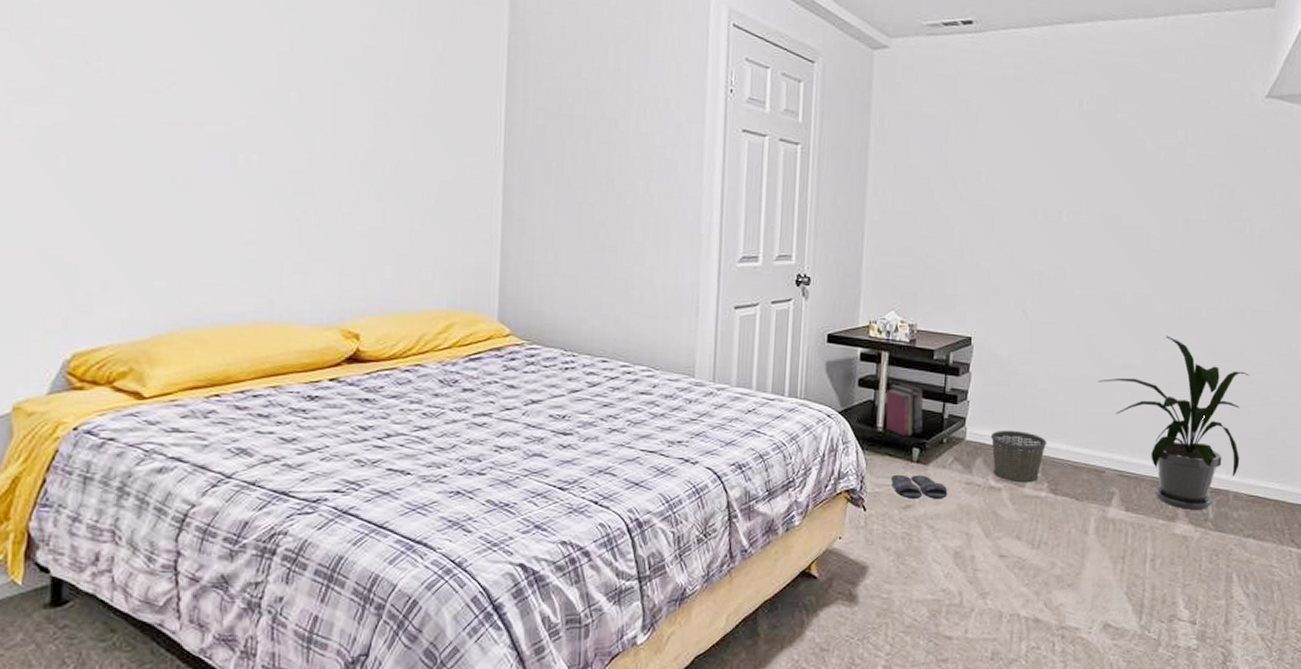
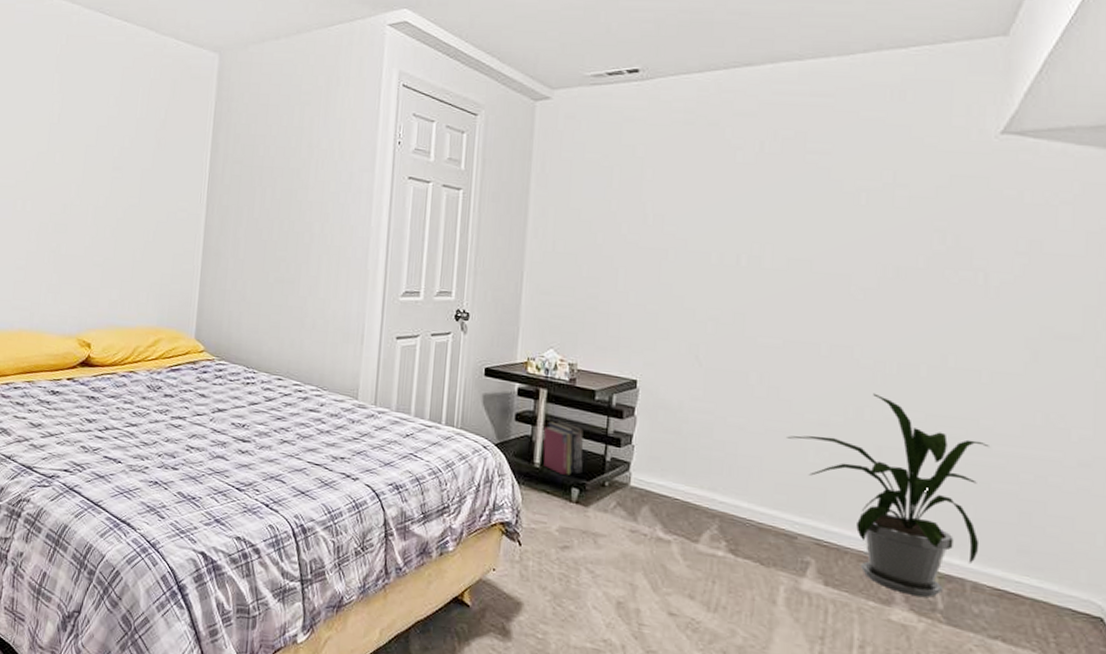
slippers: present [891,474,948,499] -> none [548,512,610,544]
basket: present [990,430,1047,482] -> none [658,479,725,539]

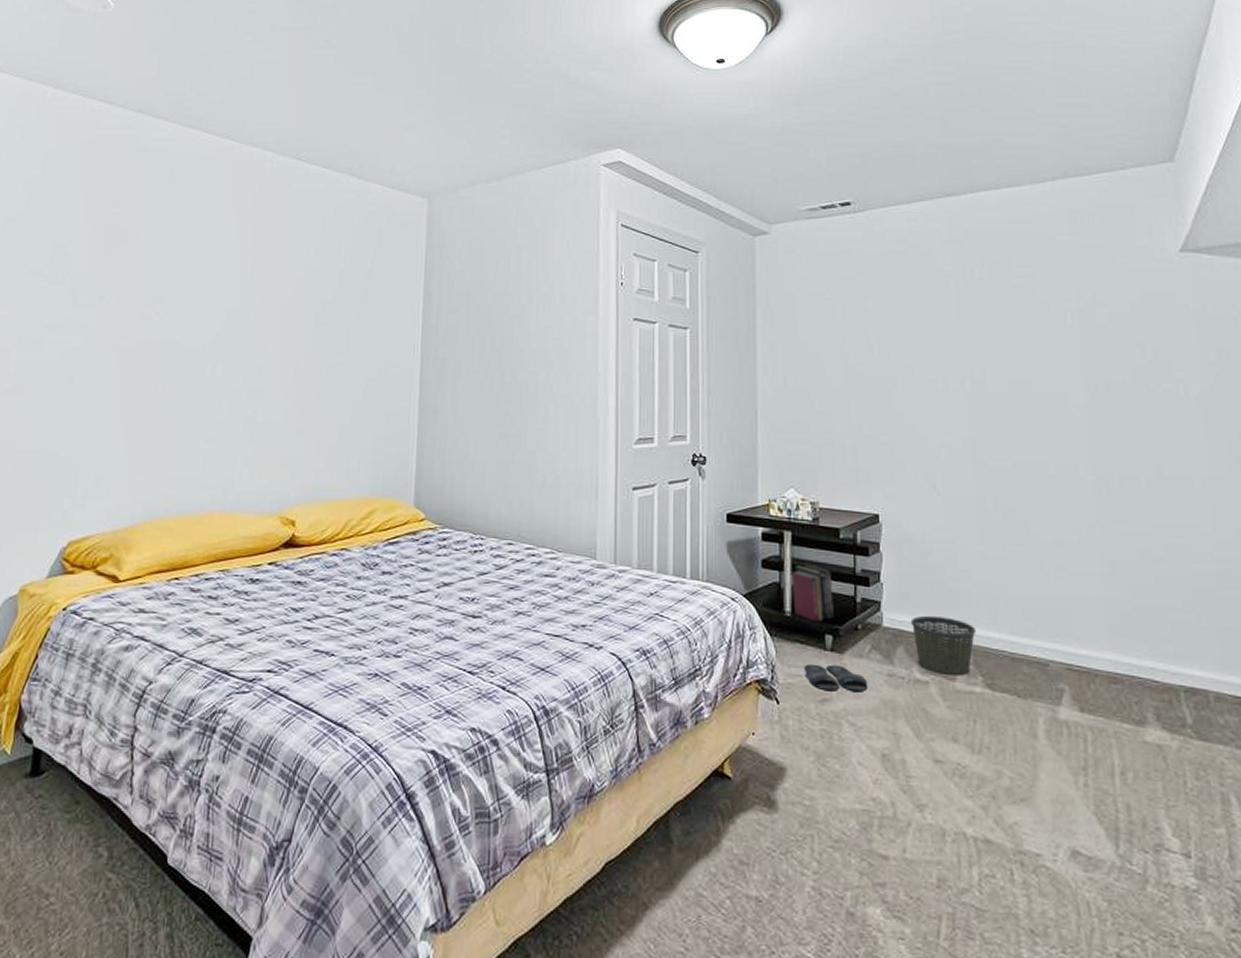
slippers: none [548,512,610,544] -> present [805,664,868,693]
basket: none [658,479,725,539] -> present [910,615,977,675]
house plant: present [787,393,989,597] -> none [1027,509,1216,713]

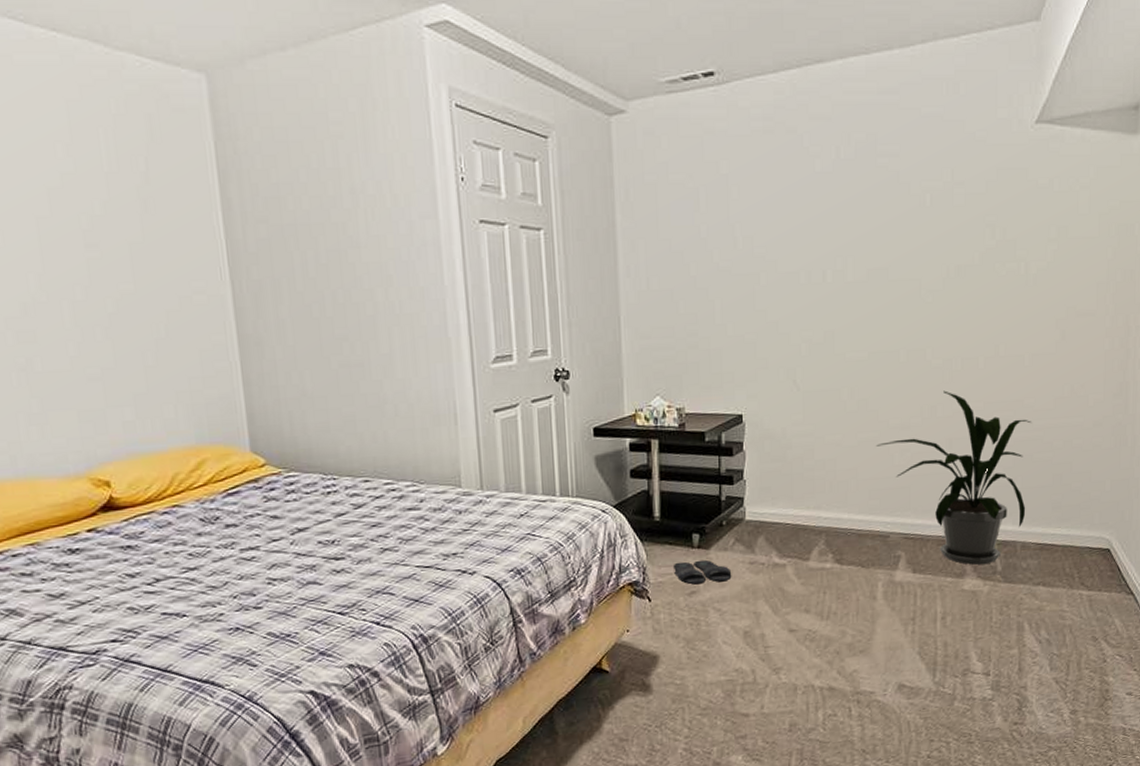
books: present [791,564,834,621] -> none [659,469,701,523]
basket: present [910,615,977,675] -> none [770,504,829,556]
house plant: none [1027,509,1216,713] -> present [876,390,1031,565]

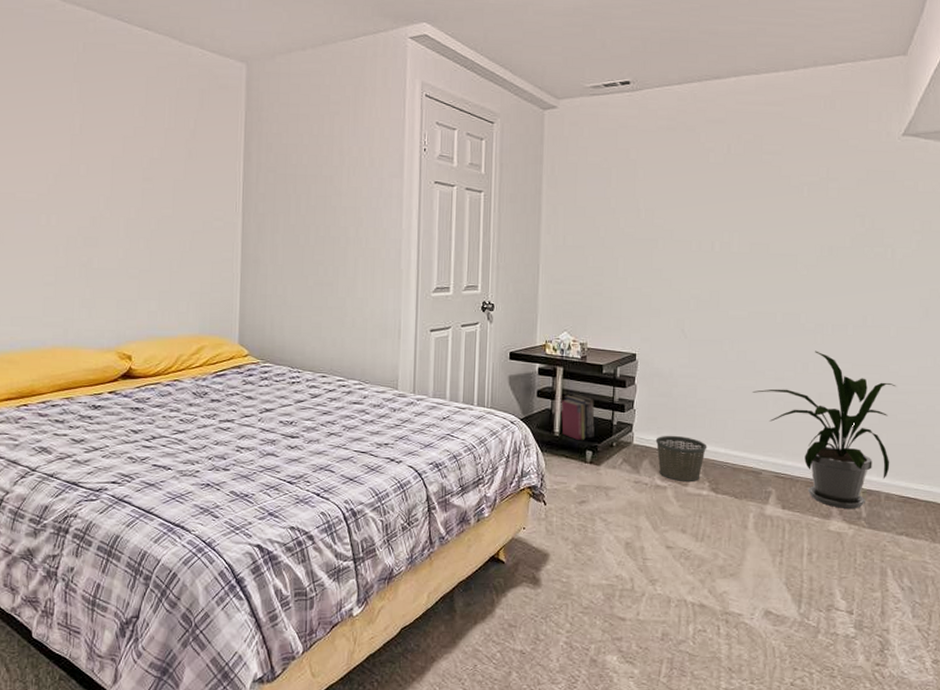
books: none [659,469,701,523] -> present [561,394,595,440]
slippers: present [674,559,732,585] -> none [568,473,618,496]
basket: none [770,504,829,556] -> present [655,435,707,481]

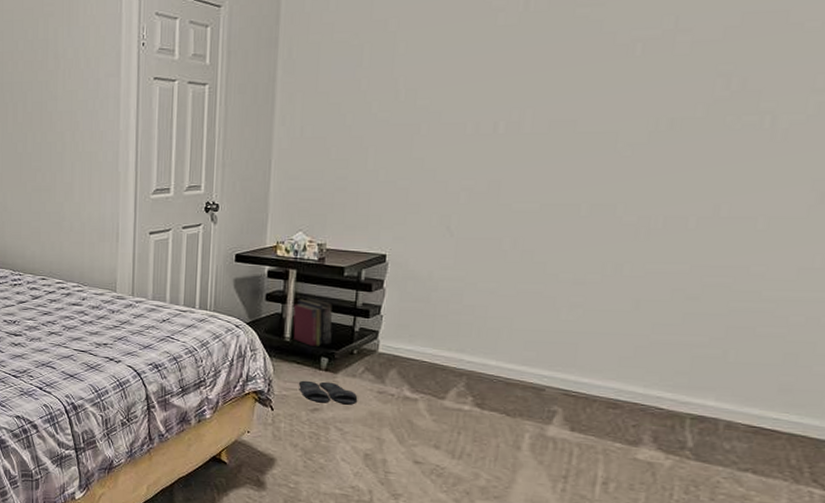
slippers: none [568,473,618,496] -> present [299,380,358,405]
basket: present [655,435,707,481] -> none [406,344,473,395]
house plant: present [753,351,896,509] -> none [539,249,759,437]

